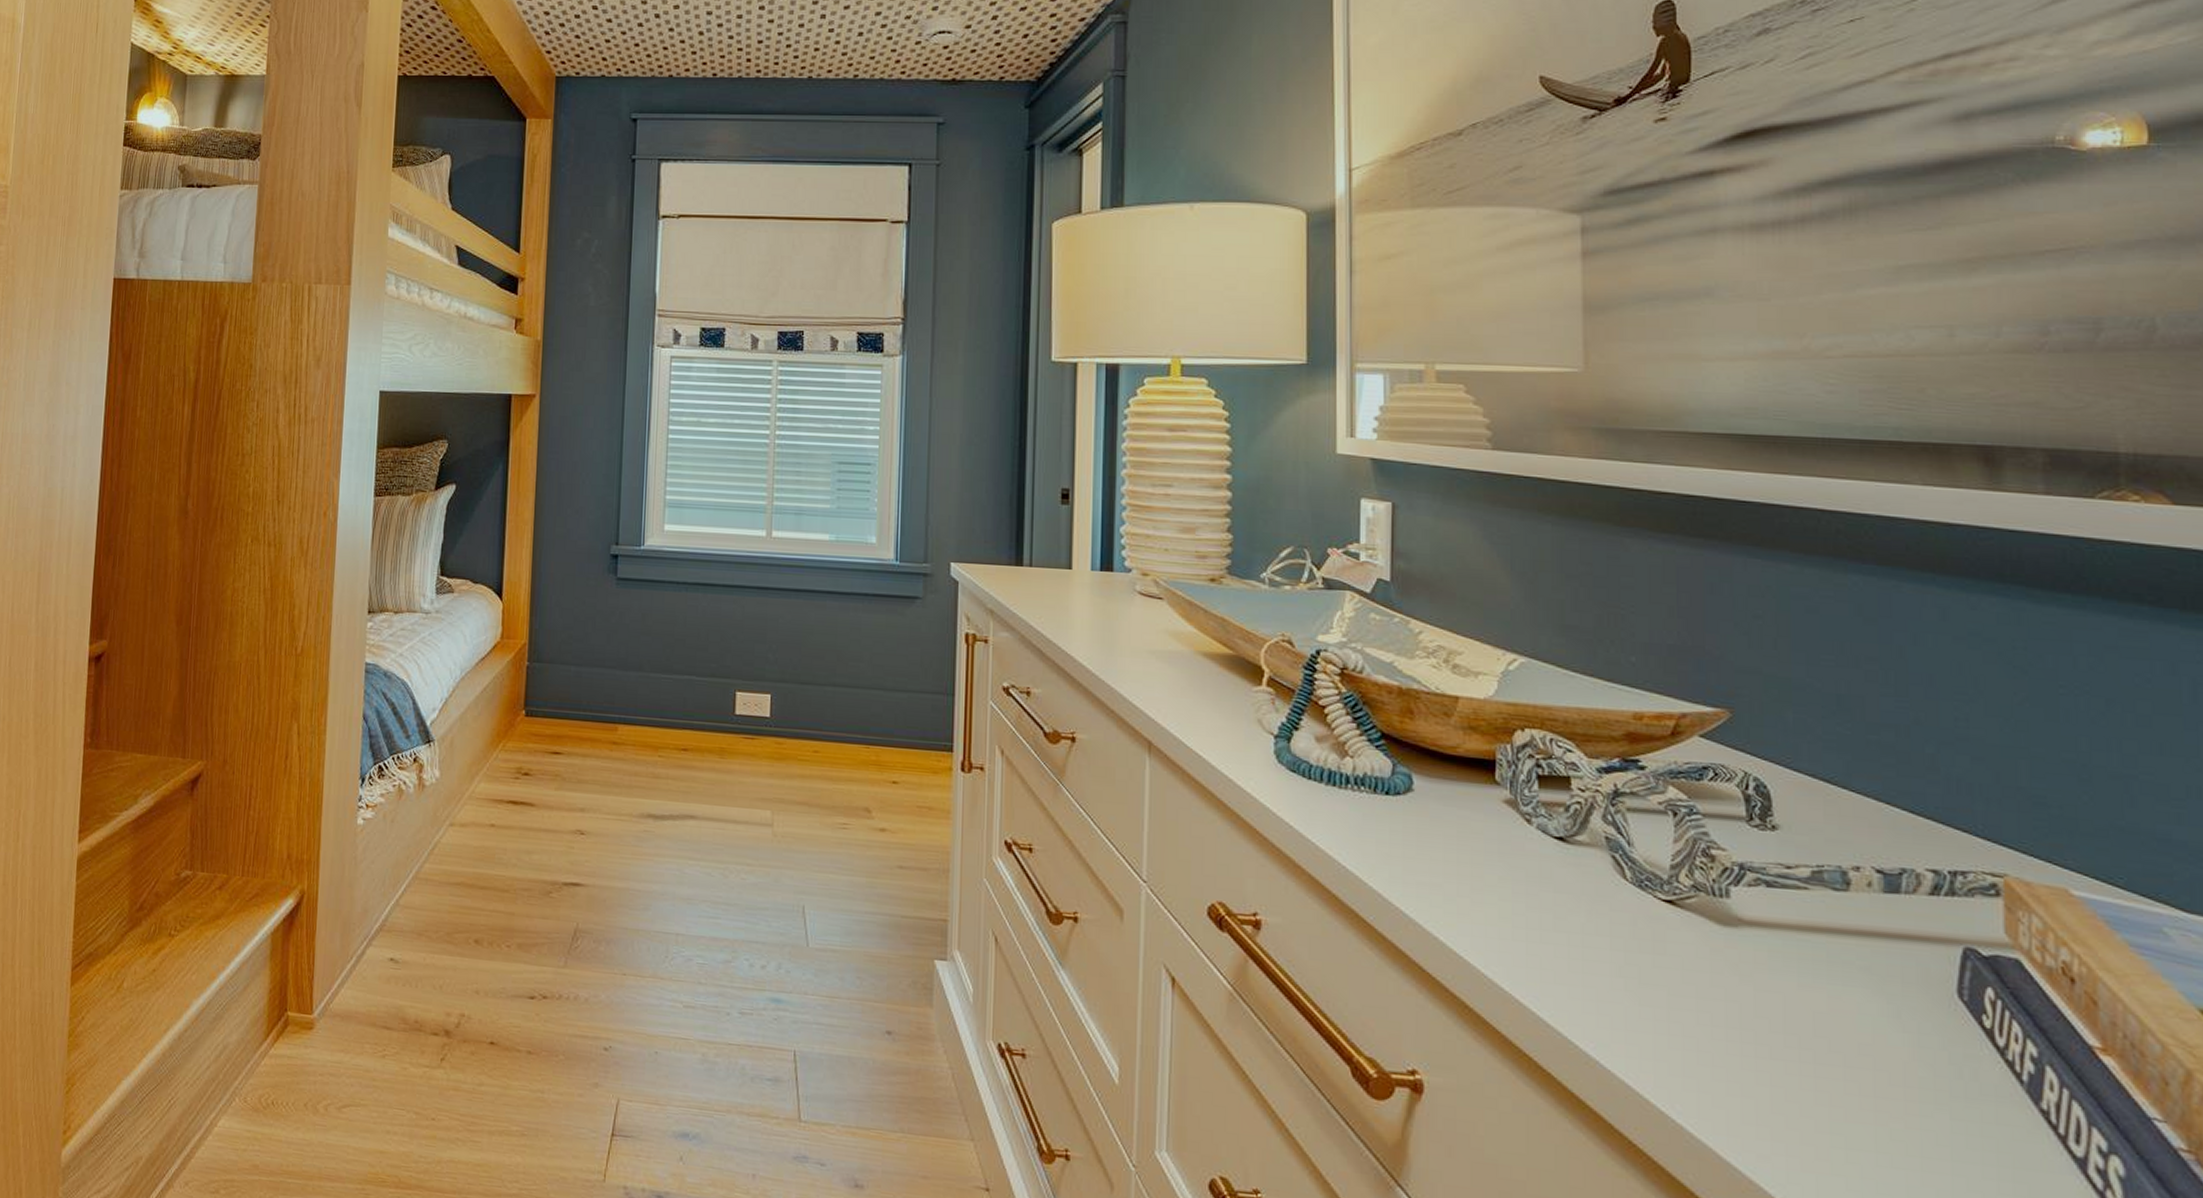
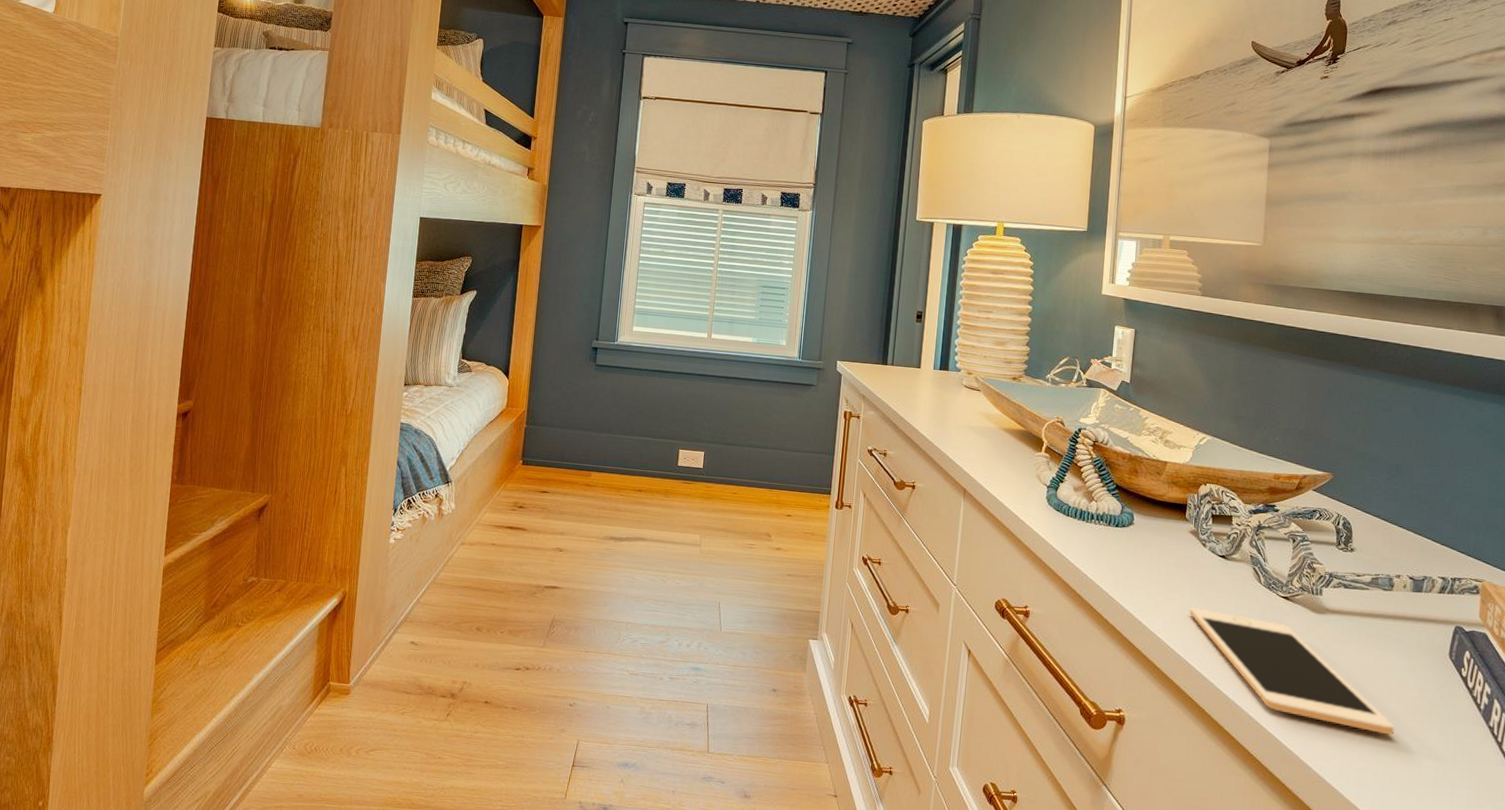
cell phone: none [1513,916,1874,1119] -> present [1189,607,1395,735]

